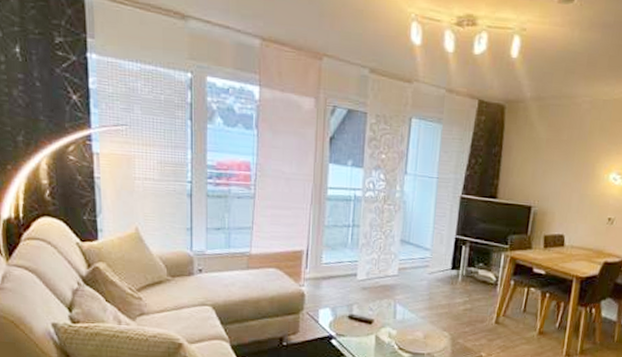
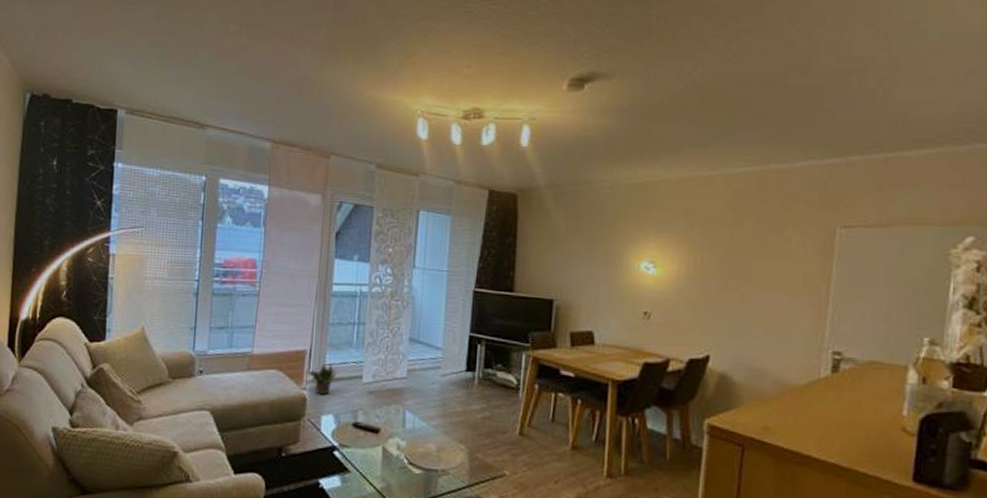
potted plant: none [302,263,333,291] -> present [305,364,337,395]

